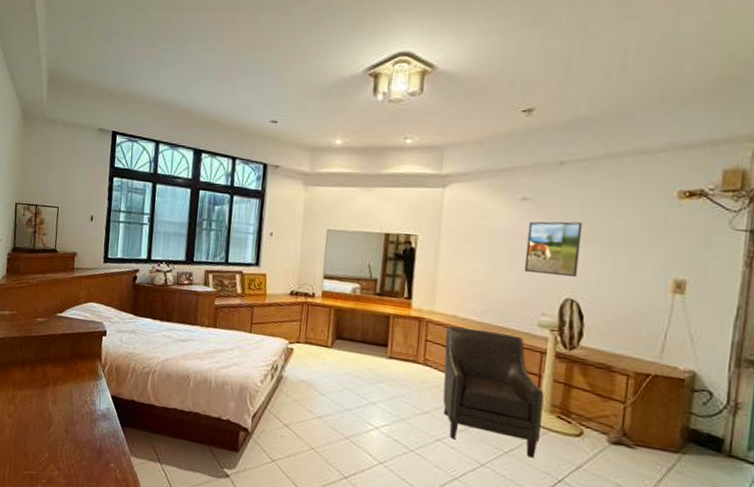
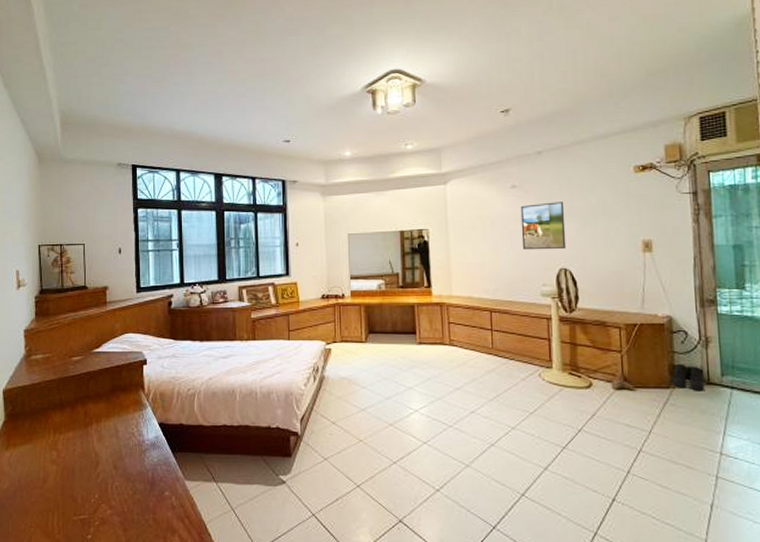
chair: present [442,327,544,458] -> none [466,306,557,414]
boots: none [683,426,725,464] -> present [672,363,704,391]

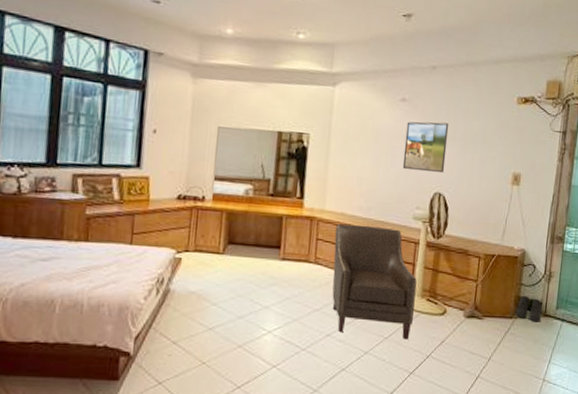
chair: none [466,306,557,414] -> present [332,224,417,340]

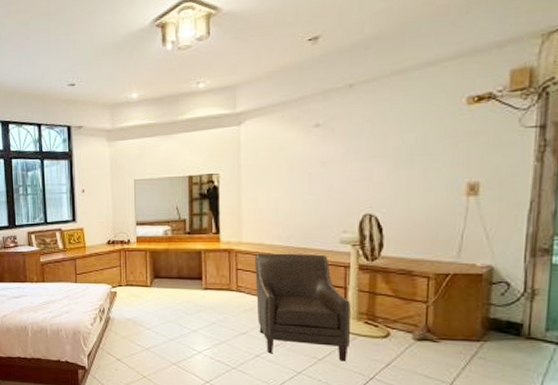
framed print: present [402,121,449,174] -> none [322,141,376,195]
boots: present [515,295,542,322] -> none [484,316,523,346]

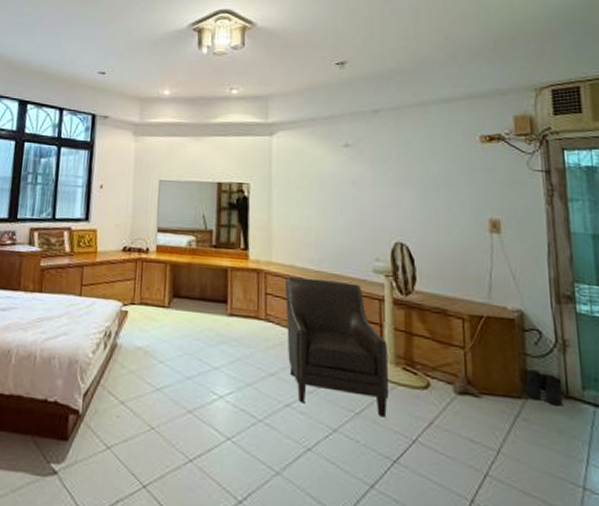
boots: none [484,316,523,346] -> present [524,368,562,406]

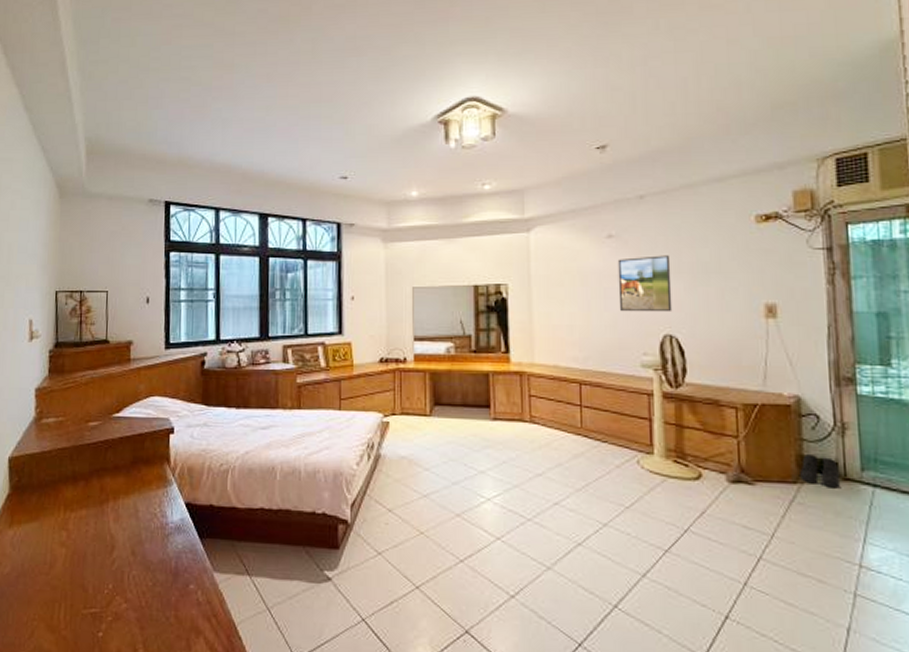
chair: present [286,277,388,418] -> none [550,377,659,510]
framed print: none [353,166,404,221] -> present [617,255,673,312]

